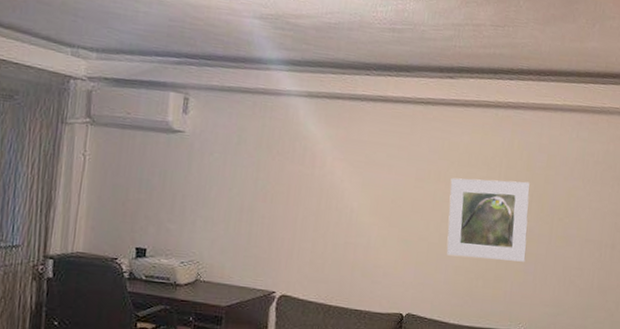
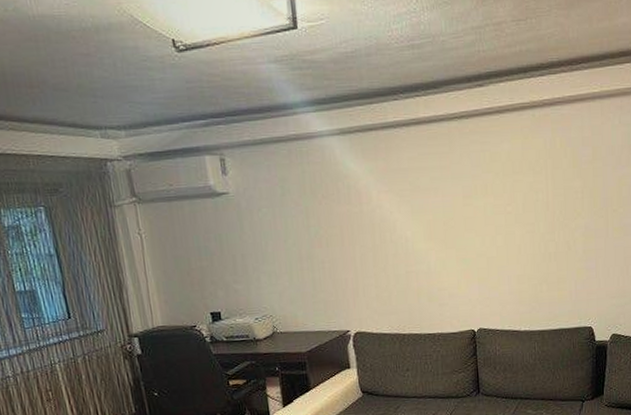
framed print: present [446,177,530,262] -> none [498,179,585,267]

